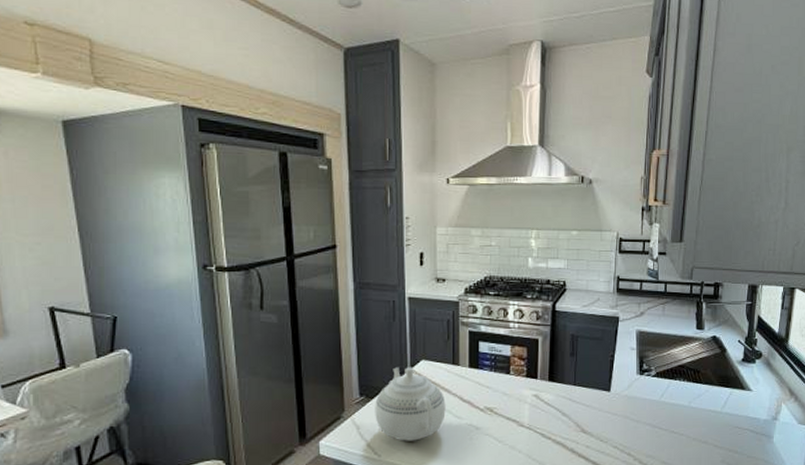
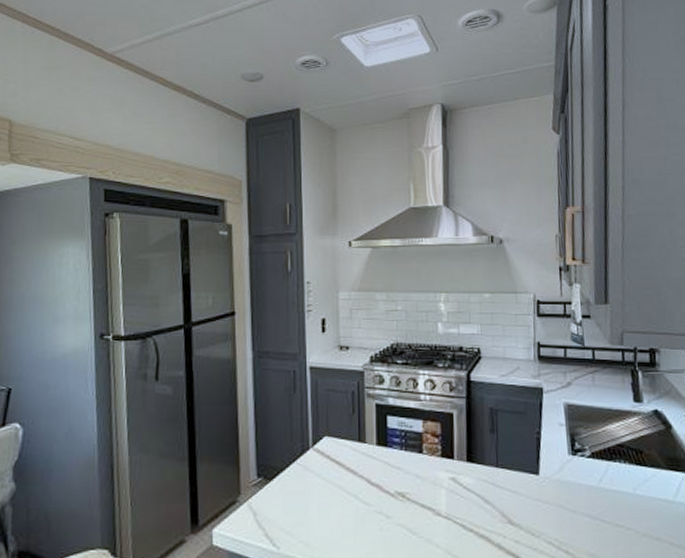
teapot: present [375,367,446,441] -> none [273,444,352,531]

